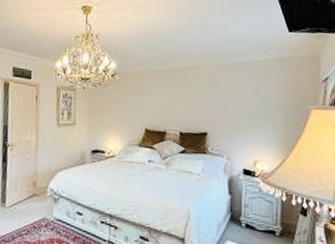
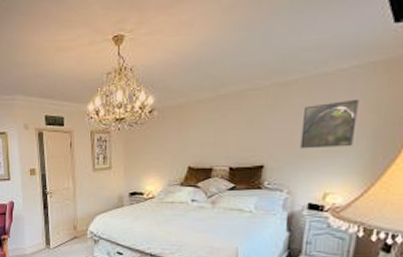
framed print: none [234,84,272,122] -> present [300,98,359,149]

